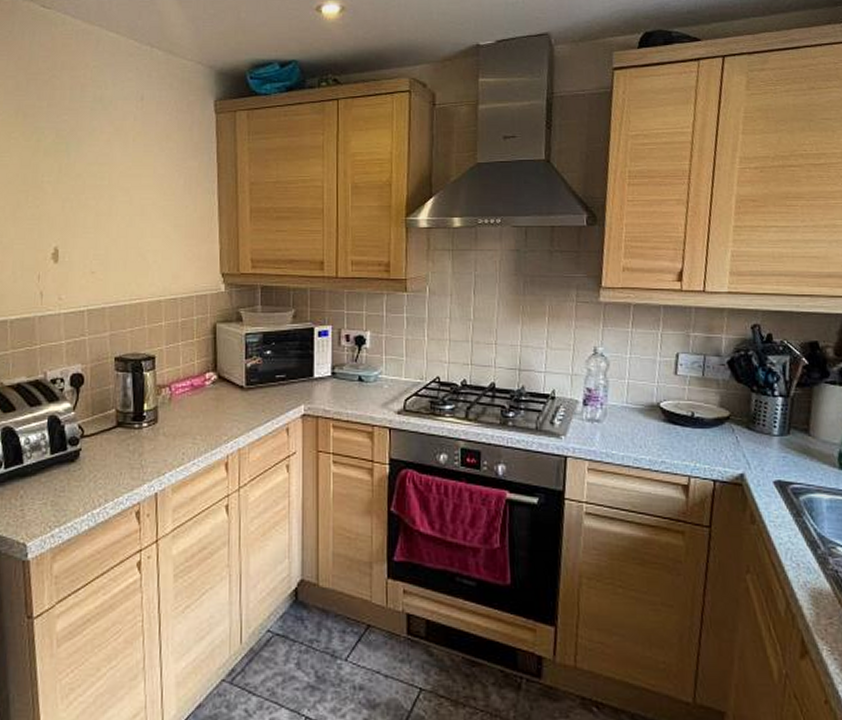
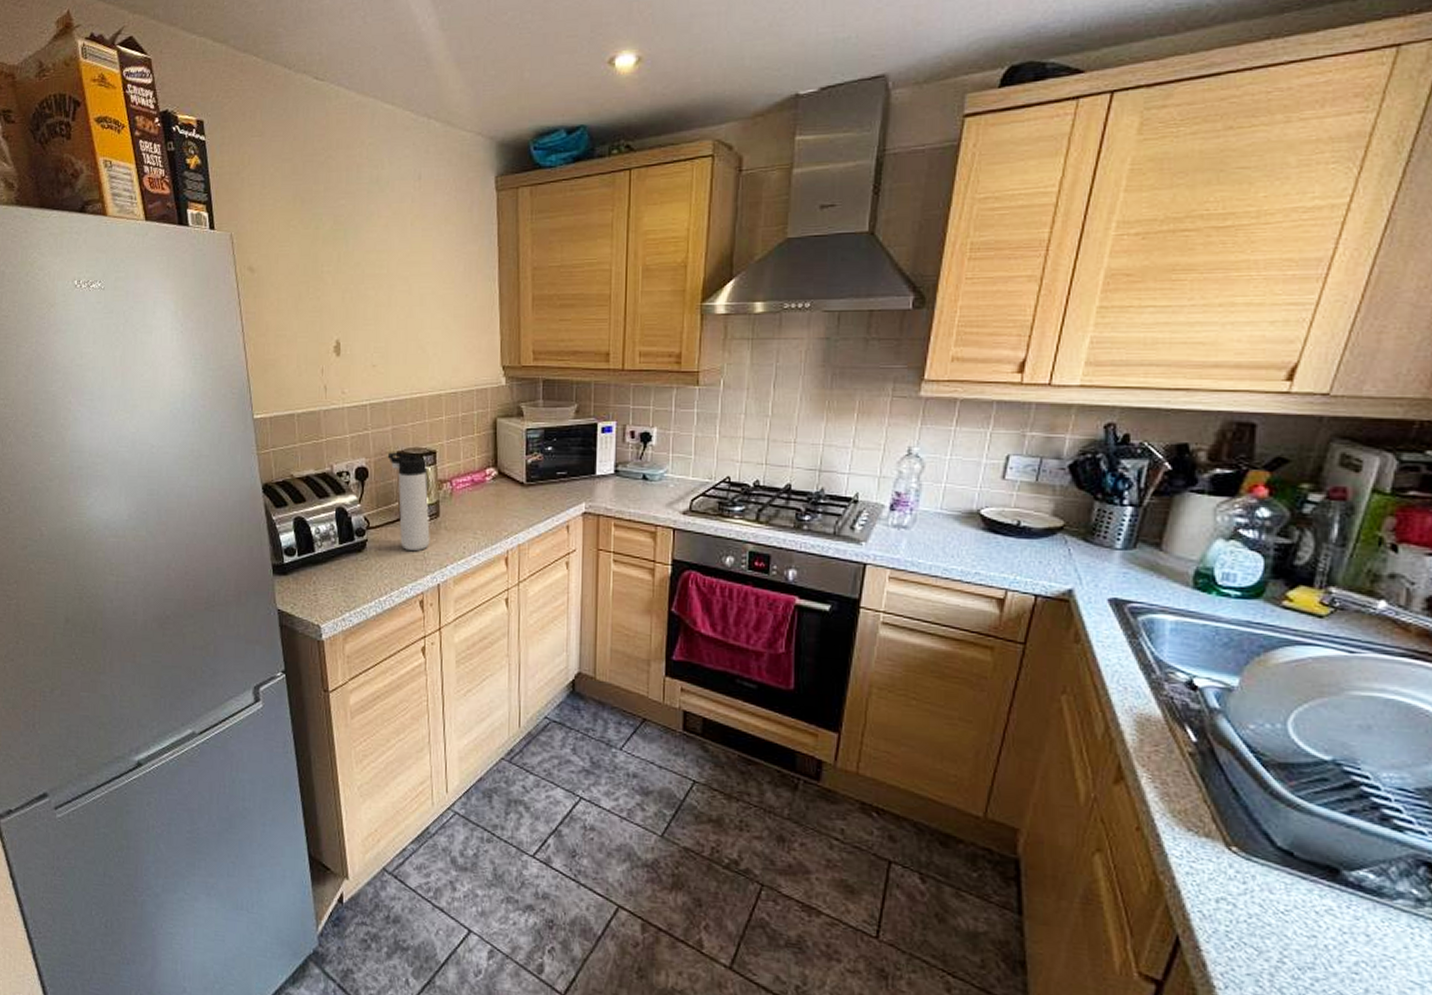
thermos bottle: none [104,358,148,460] -> present [387,452,430,552]

